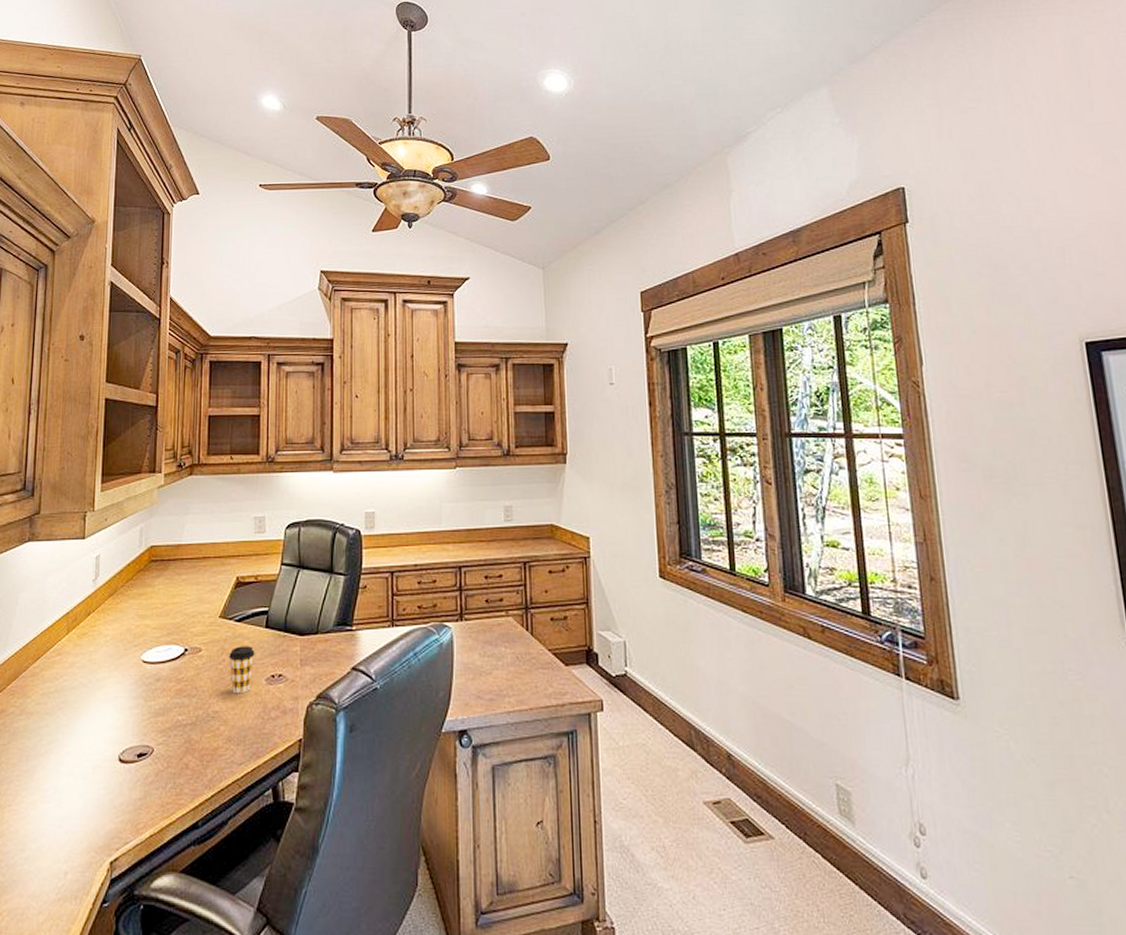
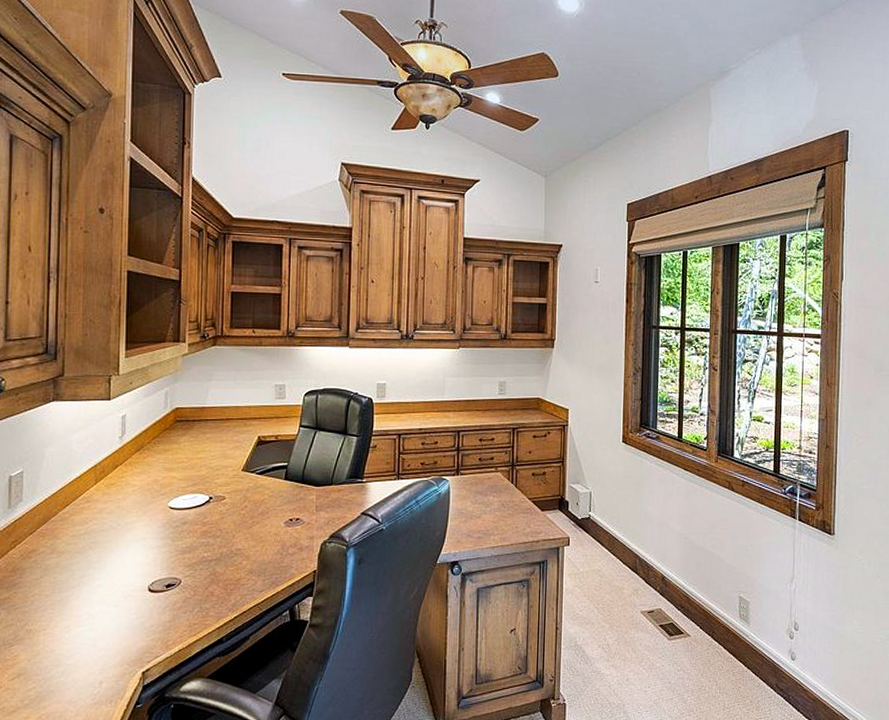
coffee cup: present [229,646,255,694] -> none [251,495,275,535]

